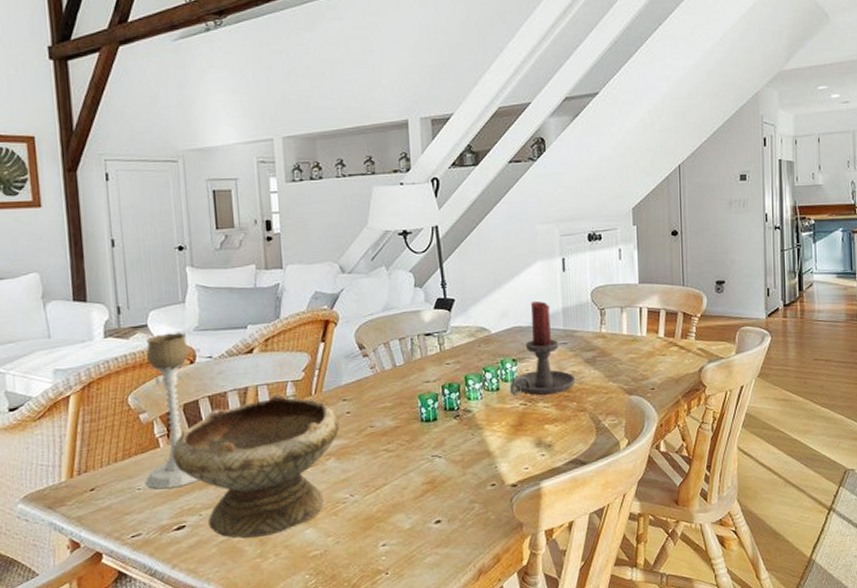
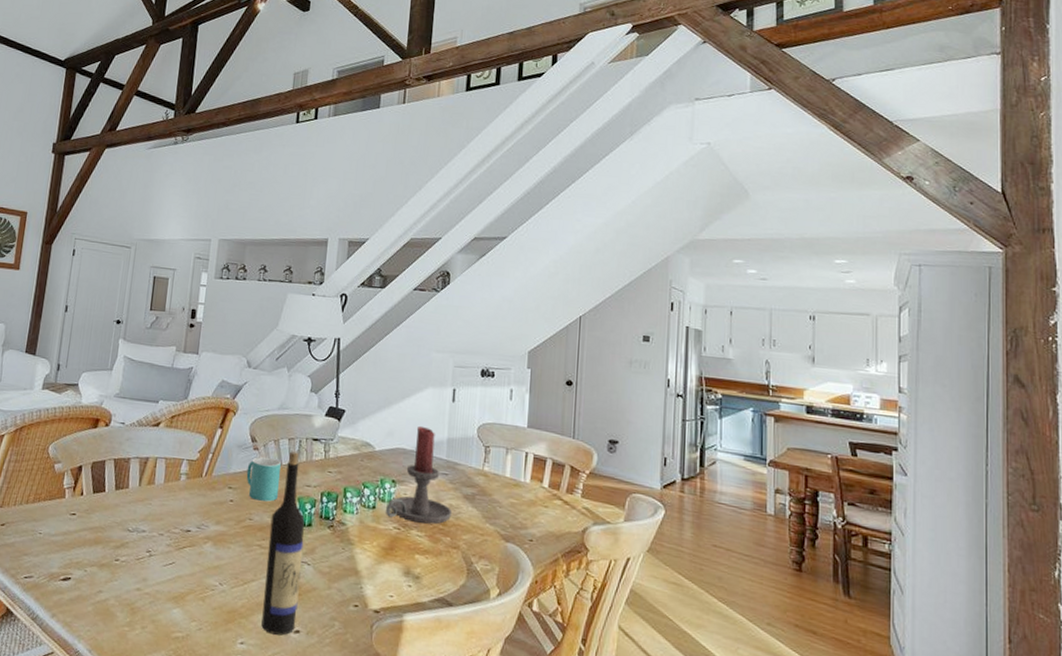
candle holder: present [145,332,198,490] -> none [46,395,107,540]
bowl: present [173,393,339,538] -> none [74,468,222,607]
mug: none [359,361,398,407] -> present [246,457,281,502]
wine bottle: none [393,351,436,530] -> present [261,451,305,636]

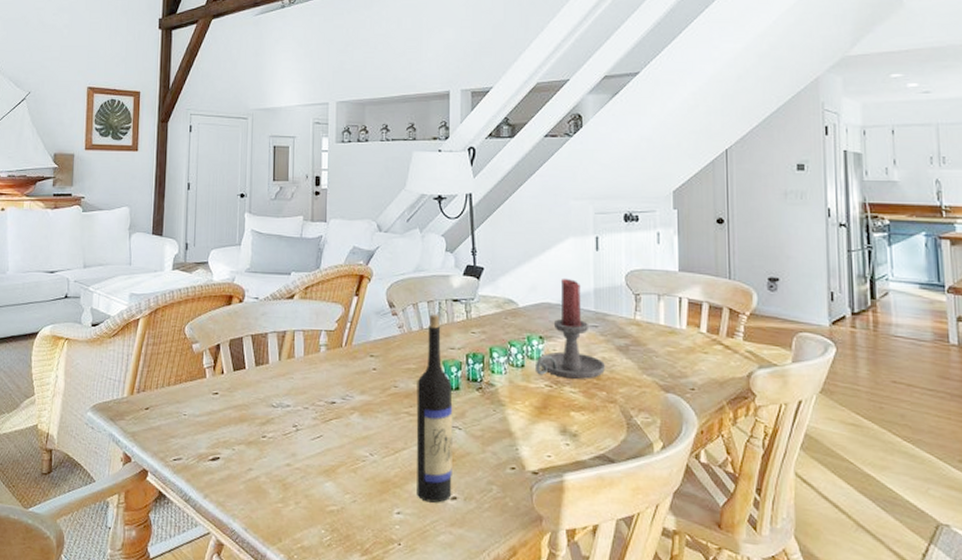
mug: present [246,457,281,502] -> none [387,322,423,368]

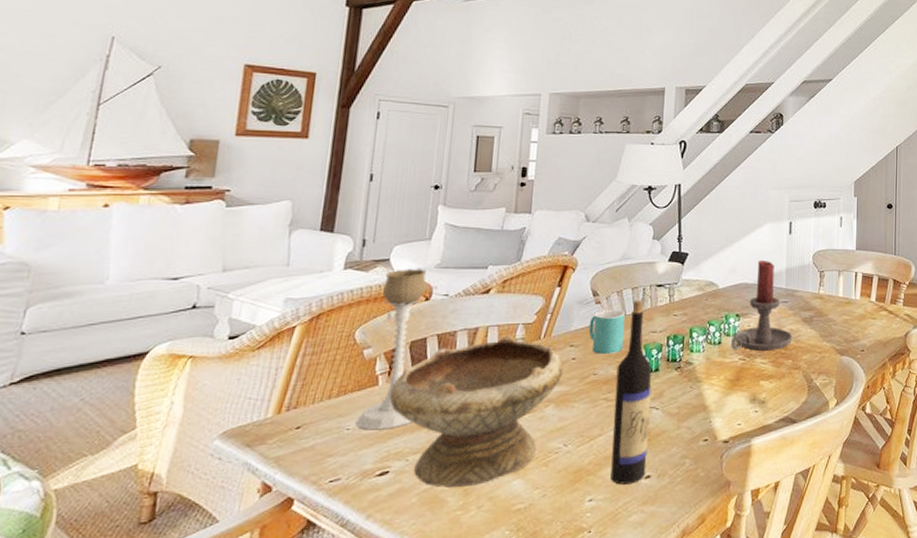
candle holder: none [190,272,240,419] -> present [355,269,426,431]
bowl: none [216,340,365,482] -> present [390,335,563,488]
mug: none [387,322,423,368] -> present [588,309,625,354]

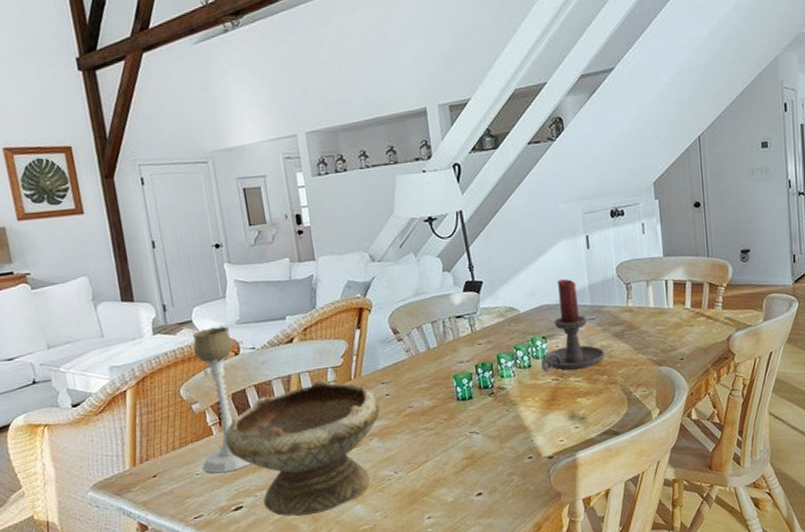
mug: present [588,309,625,354] -> none [395,344,434,388]
wine bottle: present [610,300,652,485] -> none [430,333,477,503]

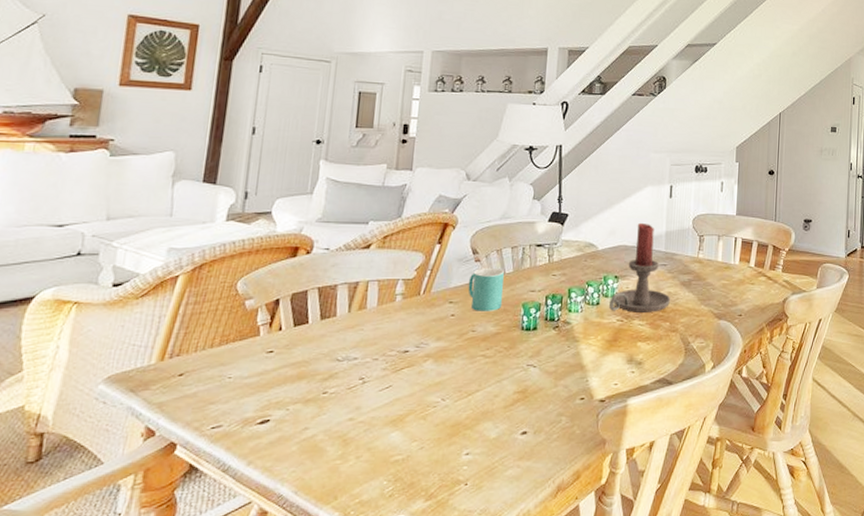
candle holder: present [193,326,251,474] -> none [237,222,308,380]
bowl: present [225,379,380,516] -> none [271,290,442,437]
mug: none [395,344,434,388] -> present [468,267,504,311]

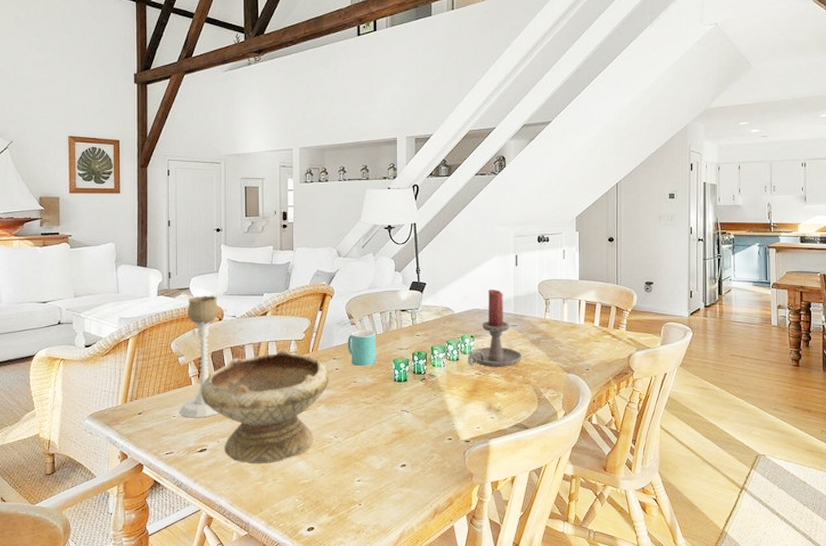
candle holder: none [237,222,308,380] -> present [179,295,219,418]
bowl: none [271,290,442,437] -> present [201,349,329,463]

